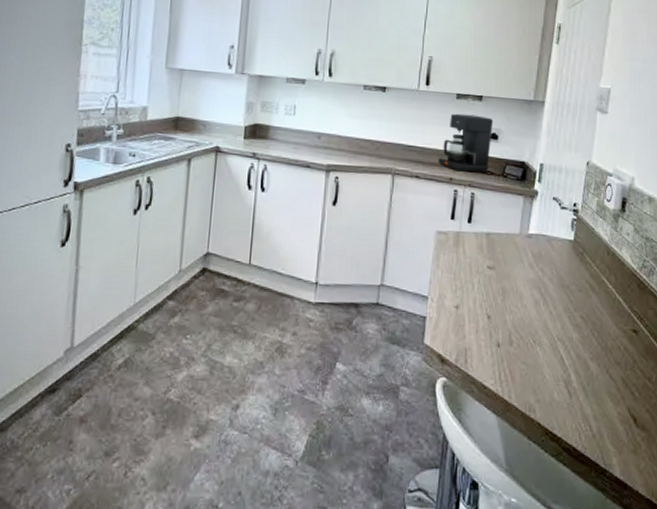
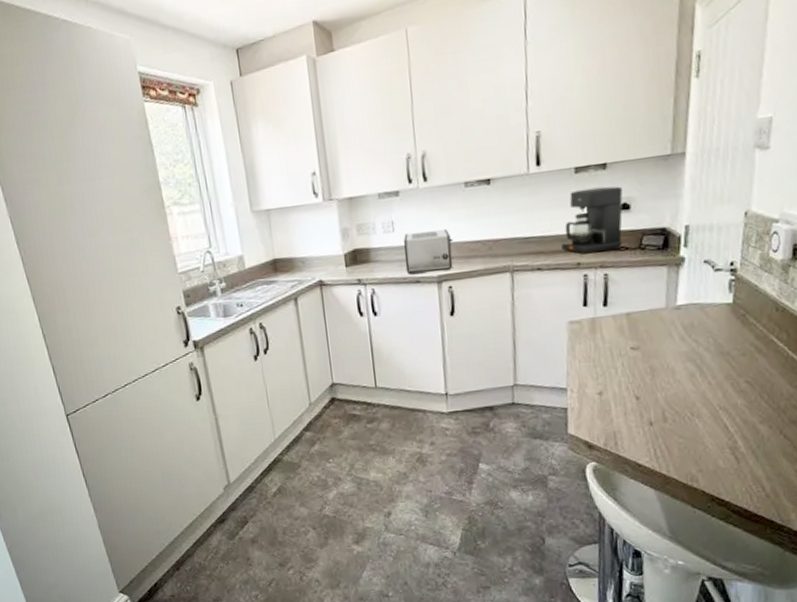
toaster: none [299,119,346,162] -> present [403,228,454,275]

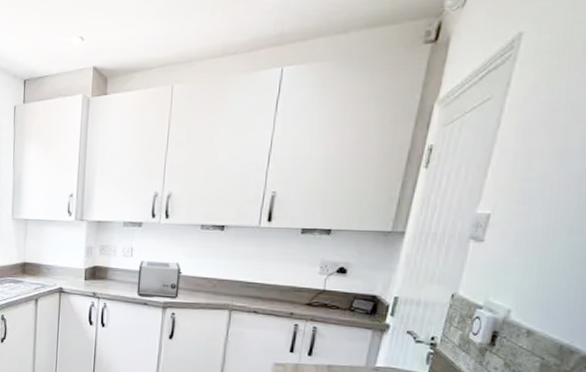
coffee maker: present [562,186,623,254] -> none [278,248,342,307]

